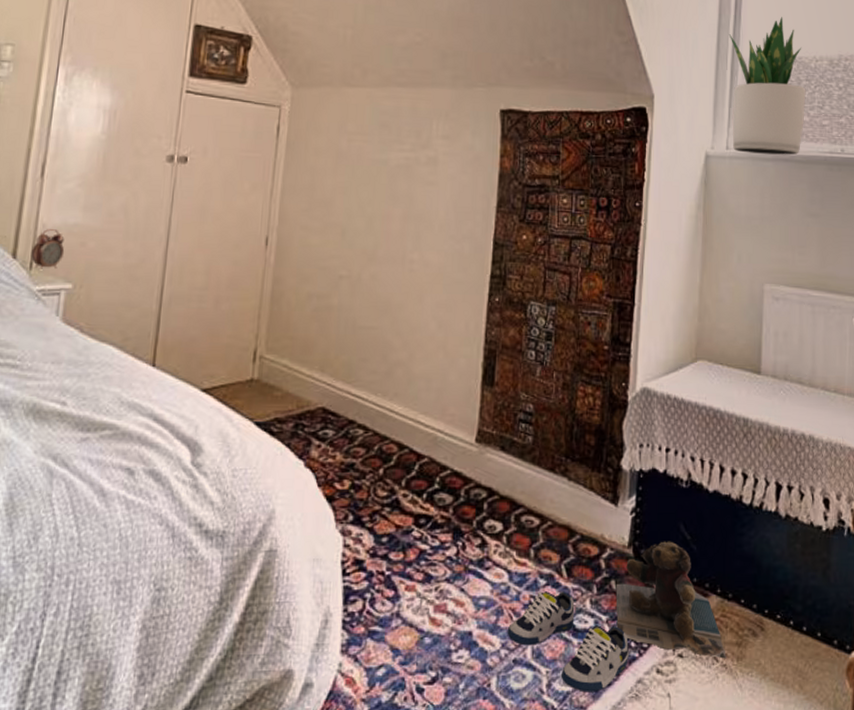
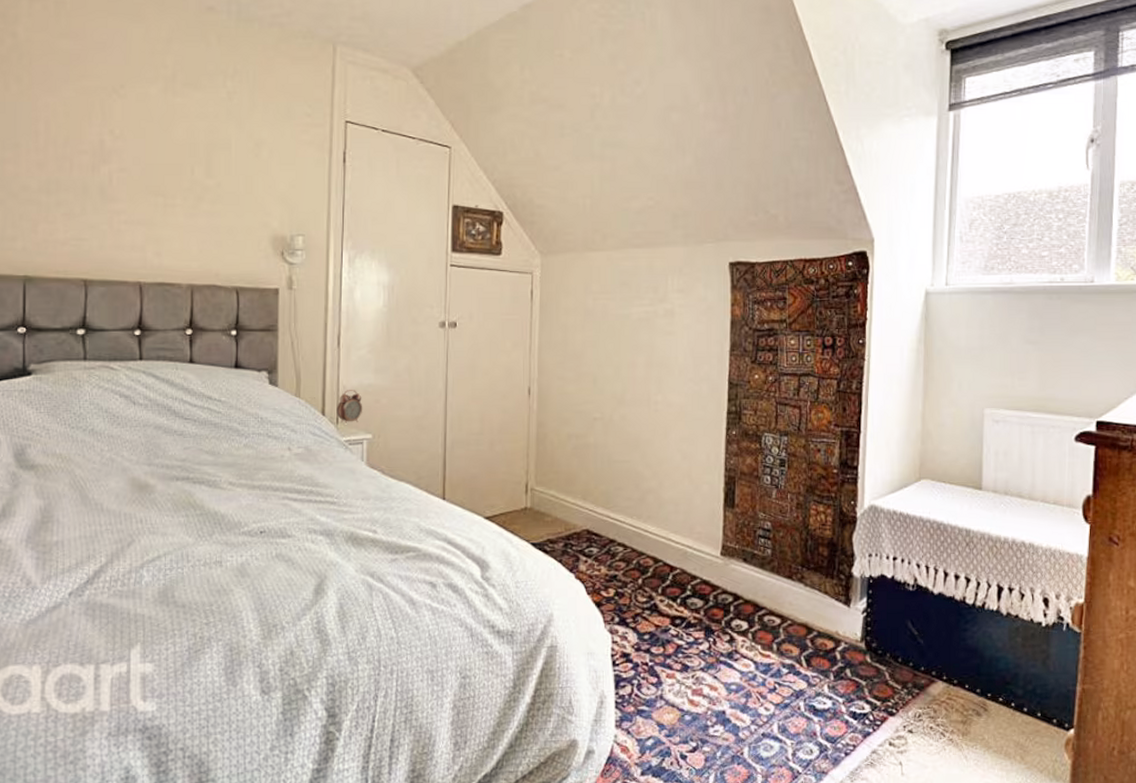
shoe: present [507,591,629,693] -> none [755,678,864,760]
teddy bear: present [615,541,726,659] -> none [850,636,953,734]
planter: present [729,17,806,155] -> none [946,154,1025,288]

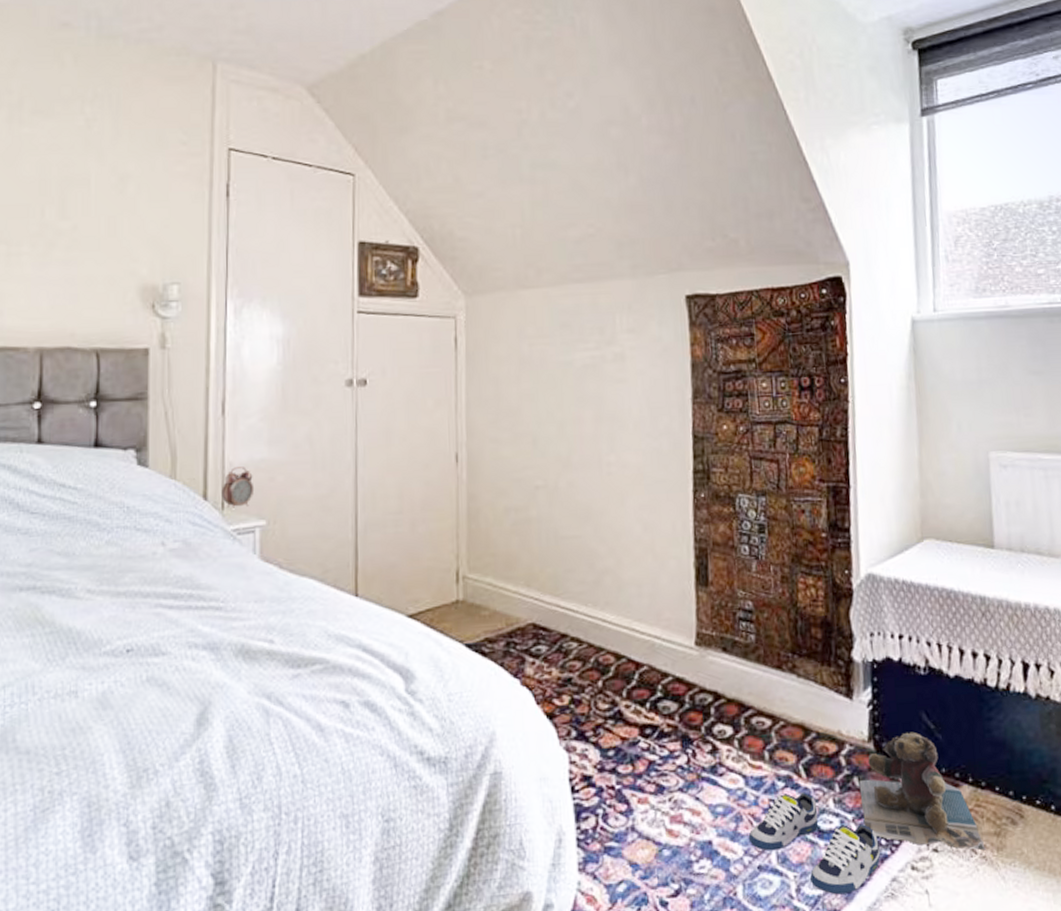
shoe: none [755,678,864,760] -> present [748,792,880,895]
teddy bear: none [850,636,953,734] -> present [859,731,986,851]

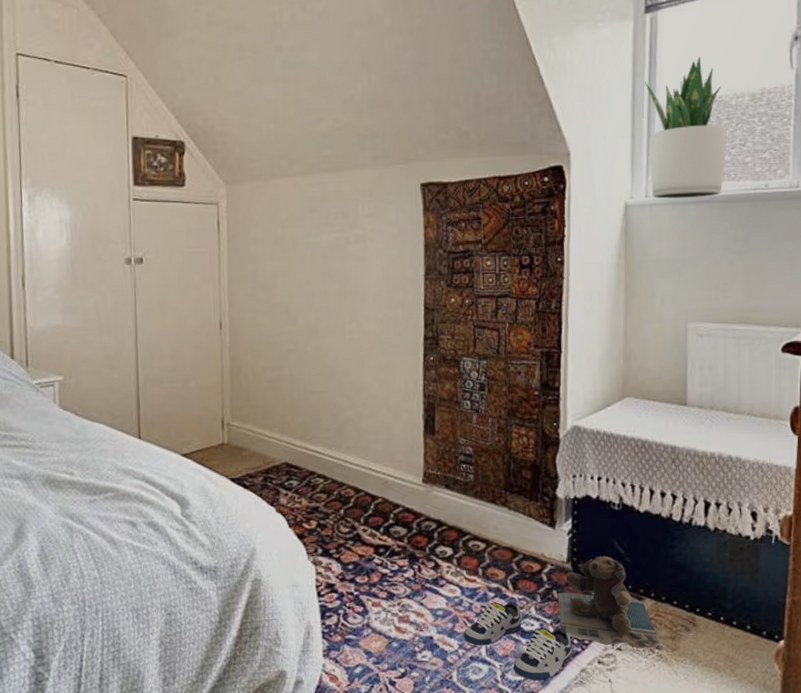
alarm clock: present [221,466,255,509] -> none [25,331,53,366]
planter: none [924,162,1017,314] -> present [644,56,727,199]

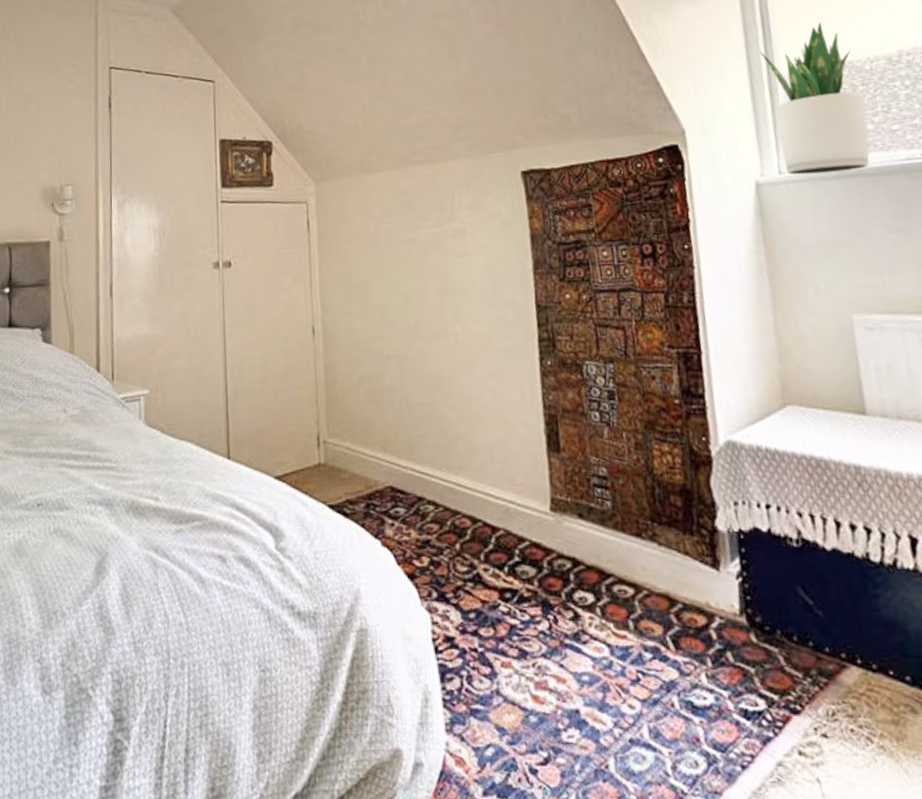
shoe: present [463,601,572,681] -> none [617,665,763,776]
teddy bear: present [557,555,662,651] -> none [732,607,883,740]

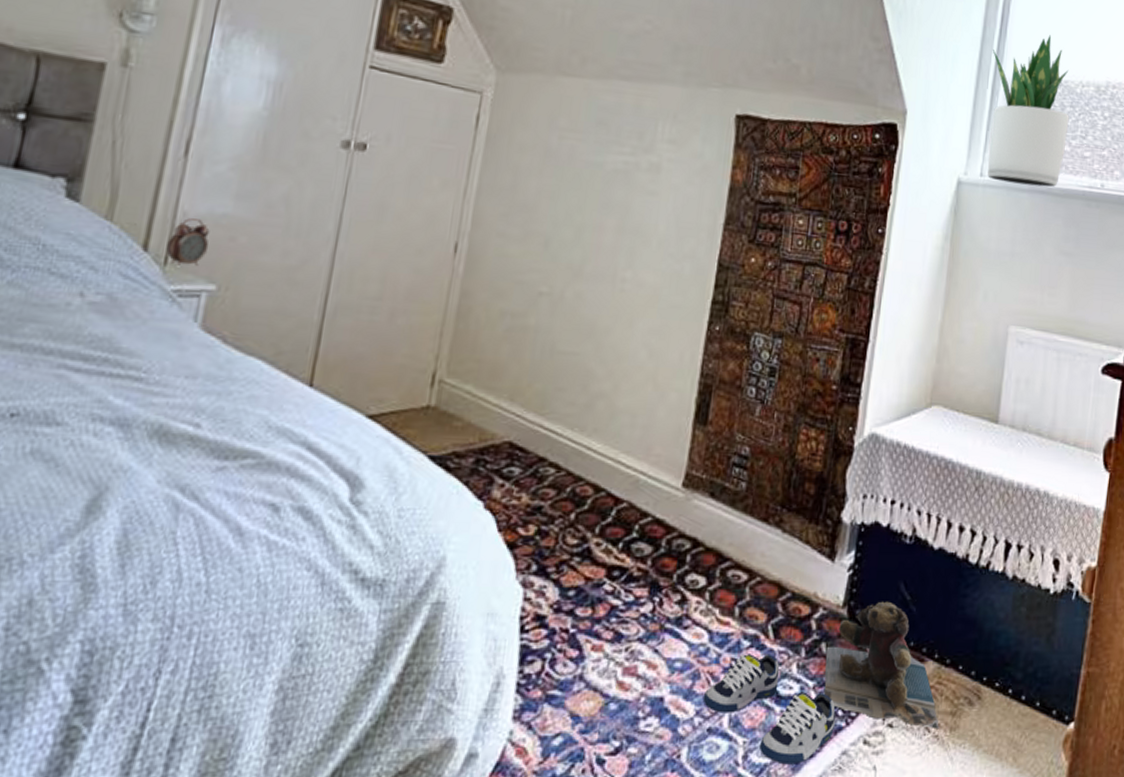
alarm clock: none [111,342,139,379] -> present [166,218,210,266]
shoe: none [617,665,763,776] -> present [702,654,836,765]
teddy bear: none [732,607,883,740] -> present [824,601,939,730]

